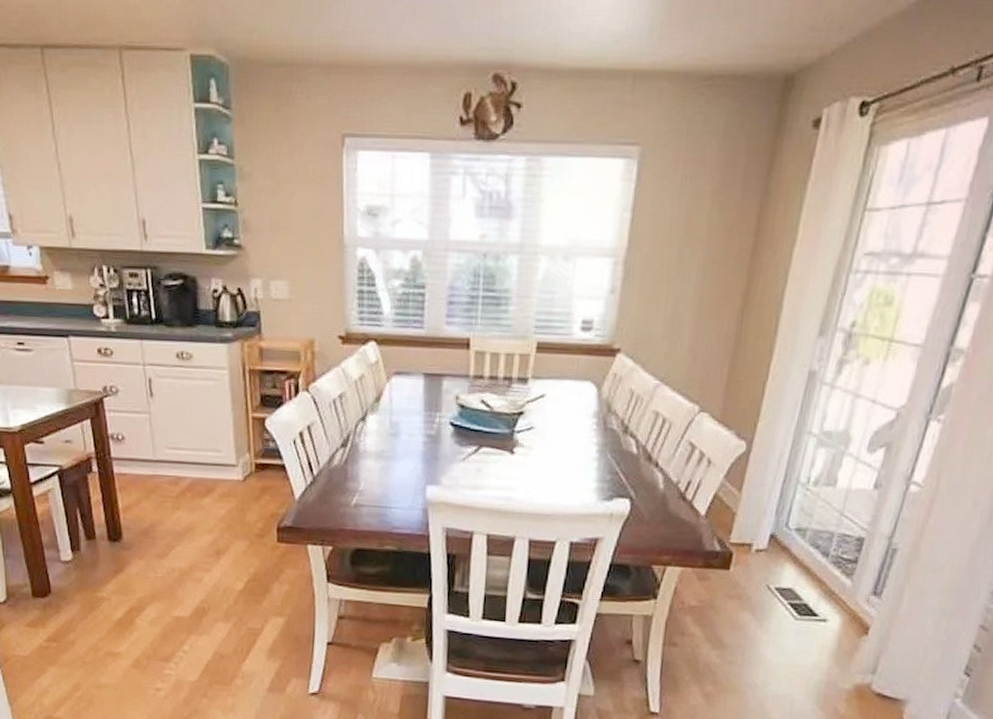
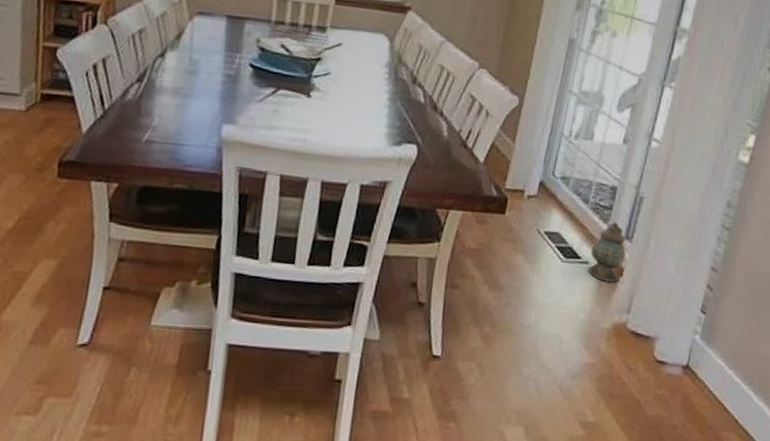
lantern: none [826,576,874,641] -> present [588,222,627,282]

